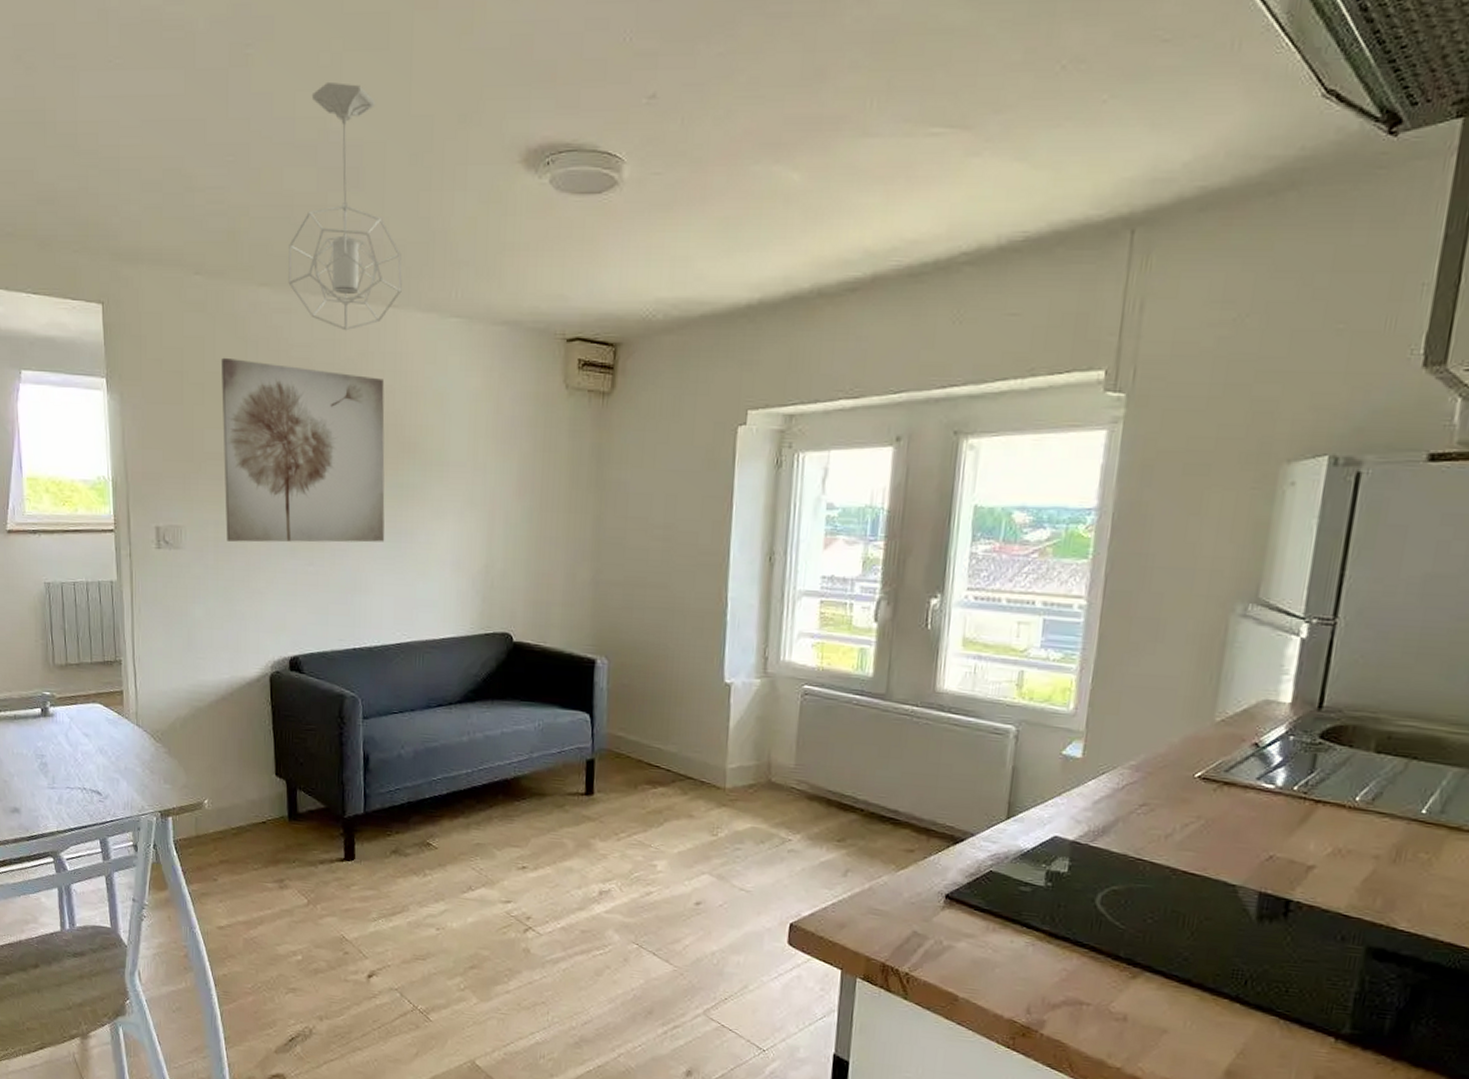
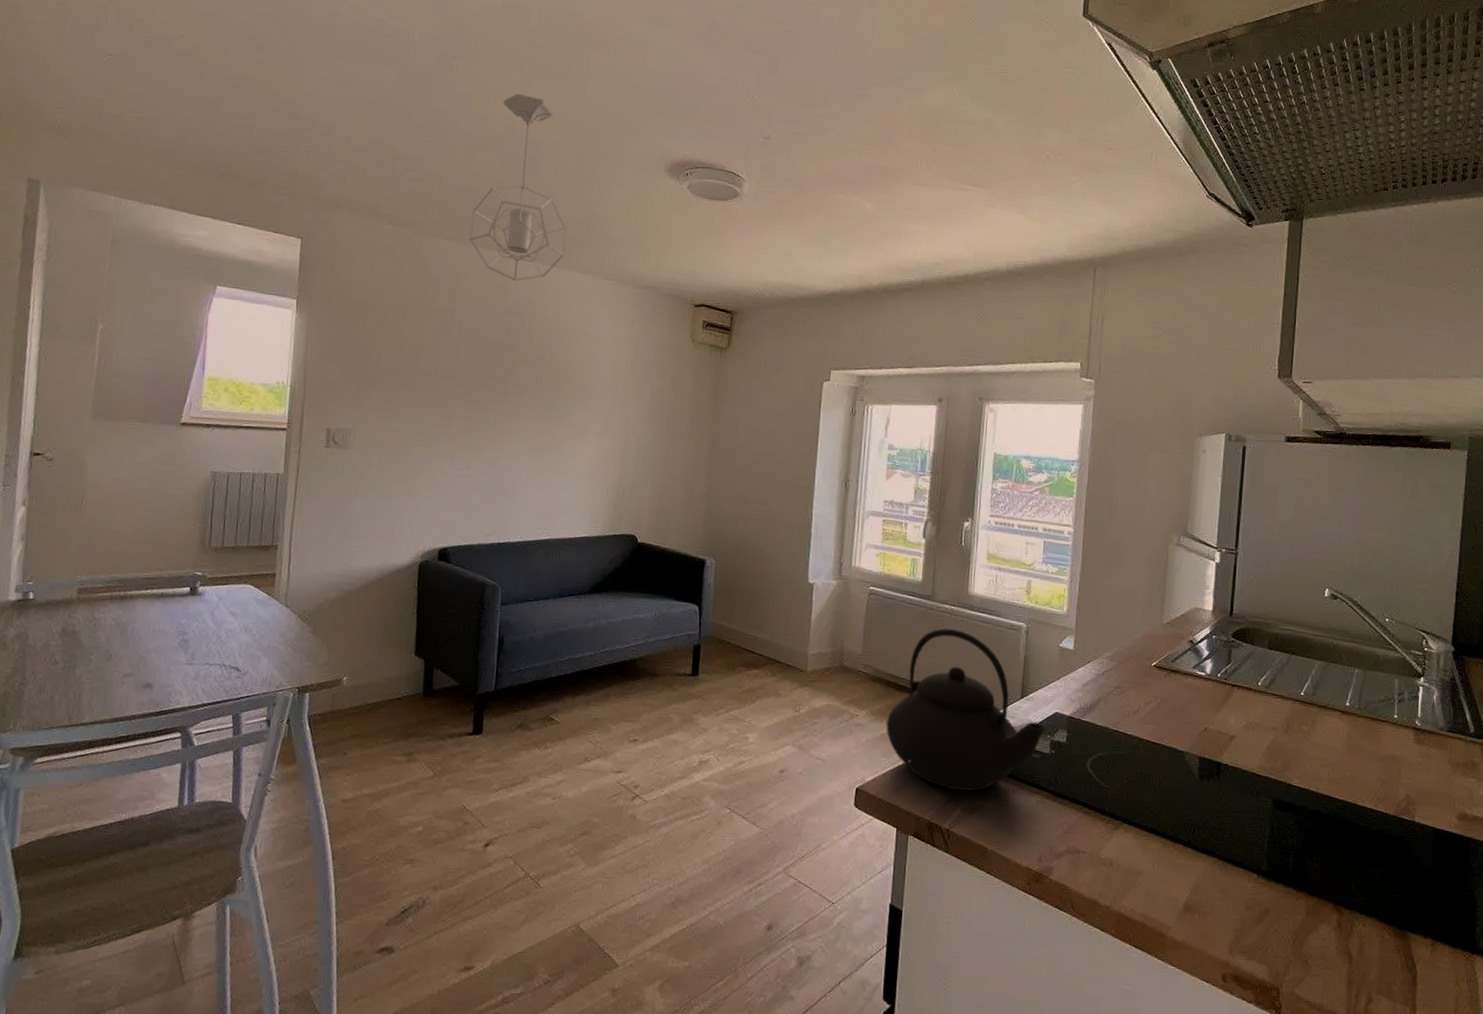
wall art: present [221,357,385,543] -> none [392,292,544,454]
teapot: none [827,734,1040,930] -> present [886,628,1046,792]

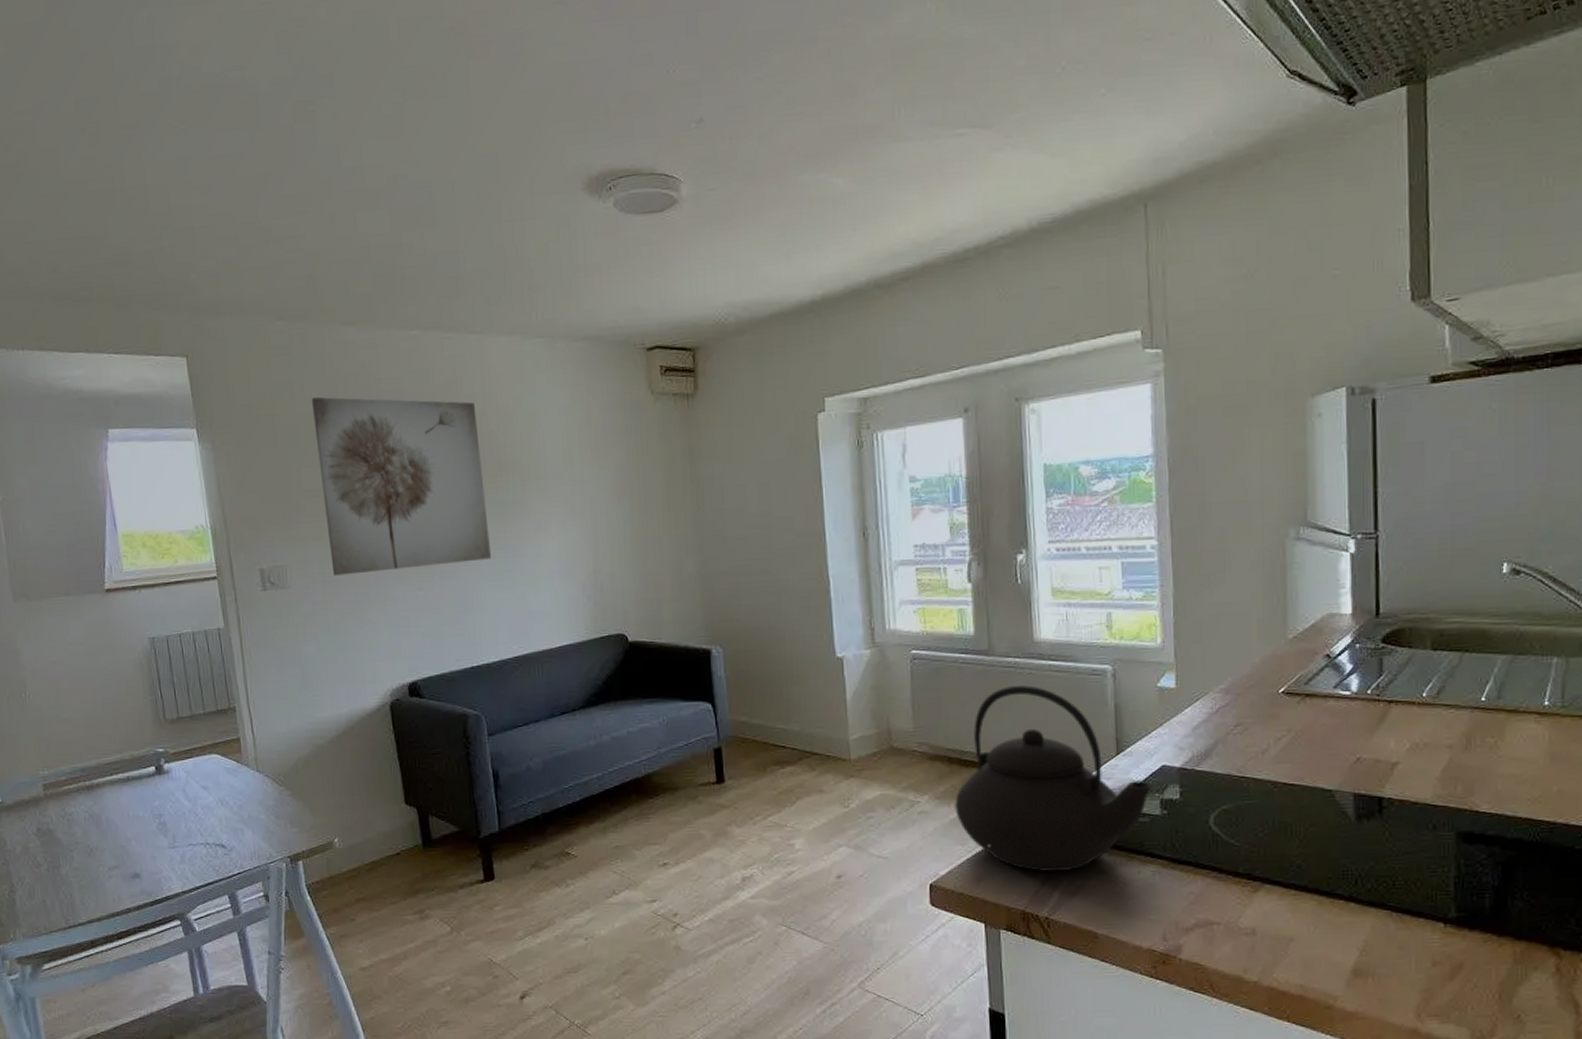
wall art: none [392,292,544,454] -> present [311,397,492,576]
pendant light: present [469,93,567,282] -> none [368,130,483,361]

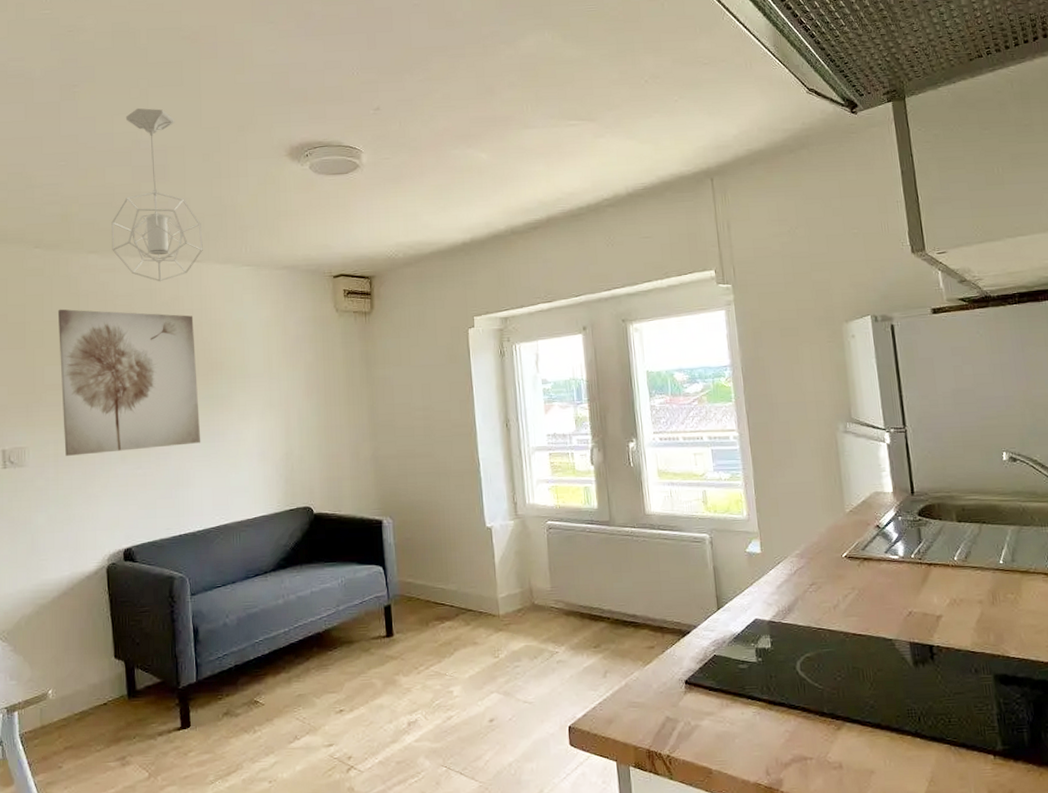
pendant light: none [368,130,483,361] -> present [111,108,203,282]
teapot: present [955,685,1152,872] -> none [587,551,748,714]

